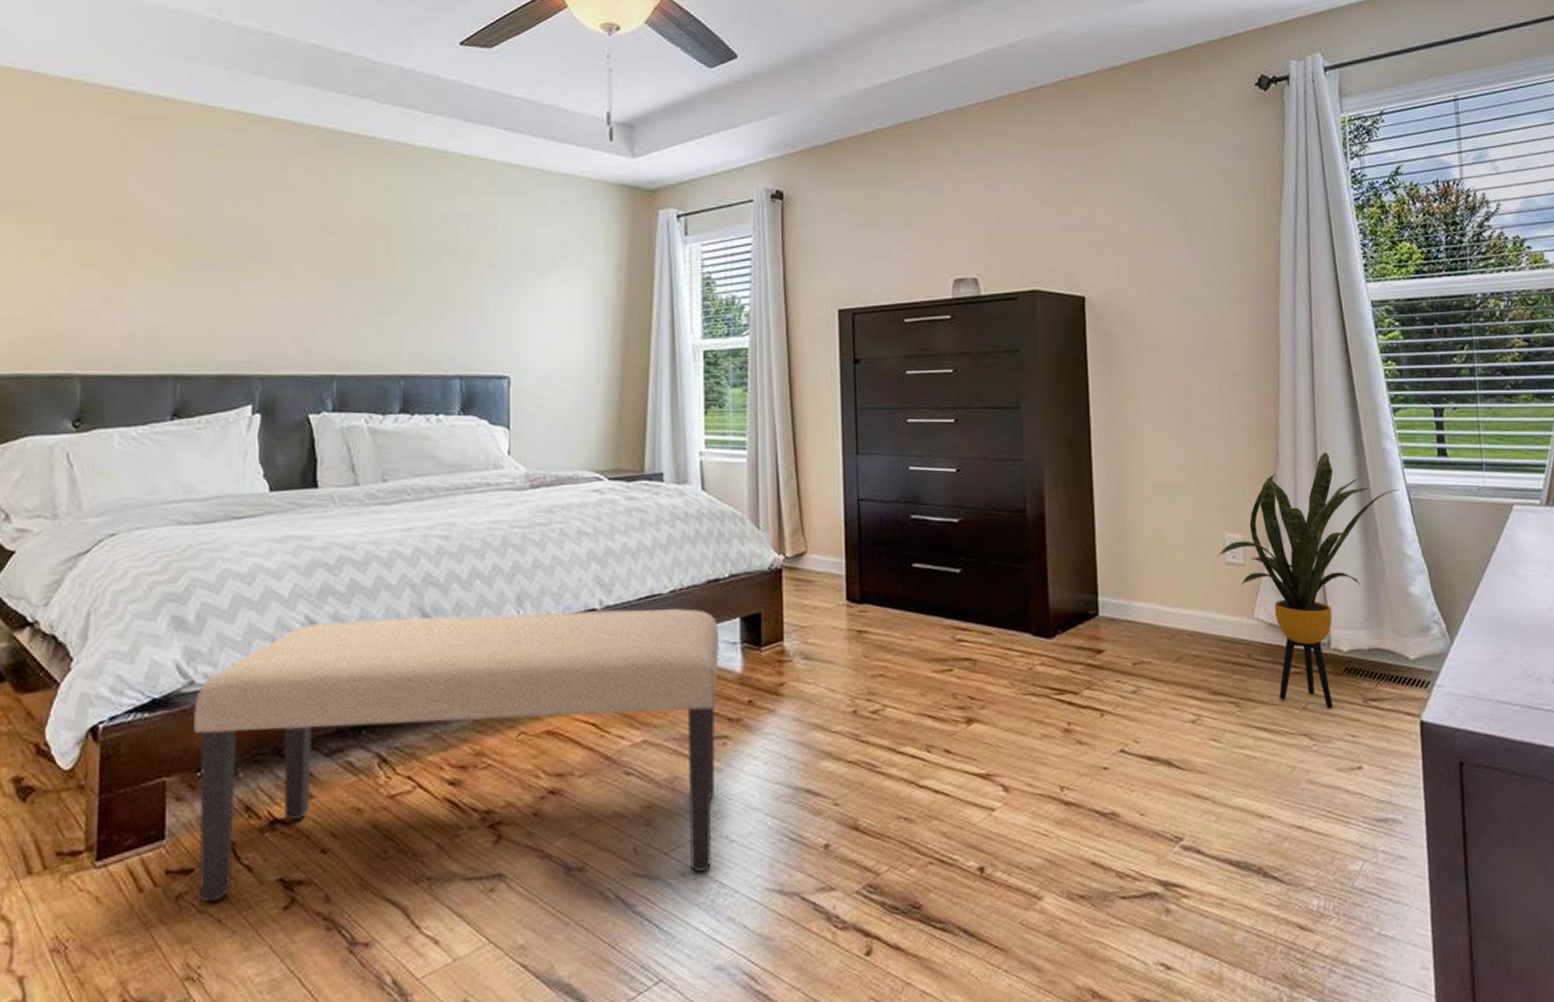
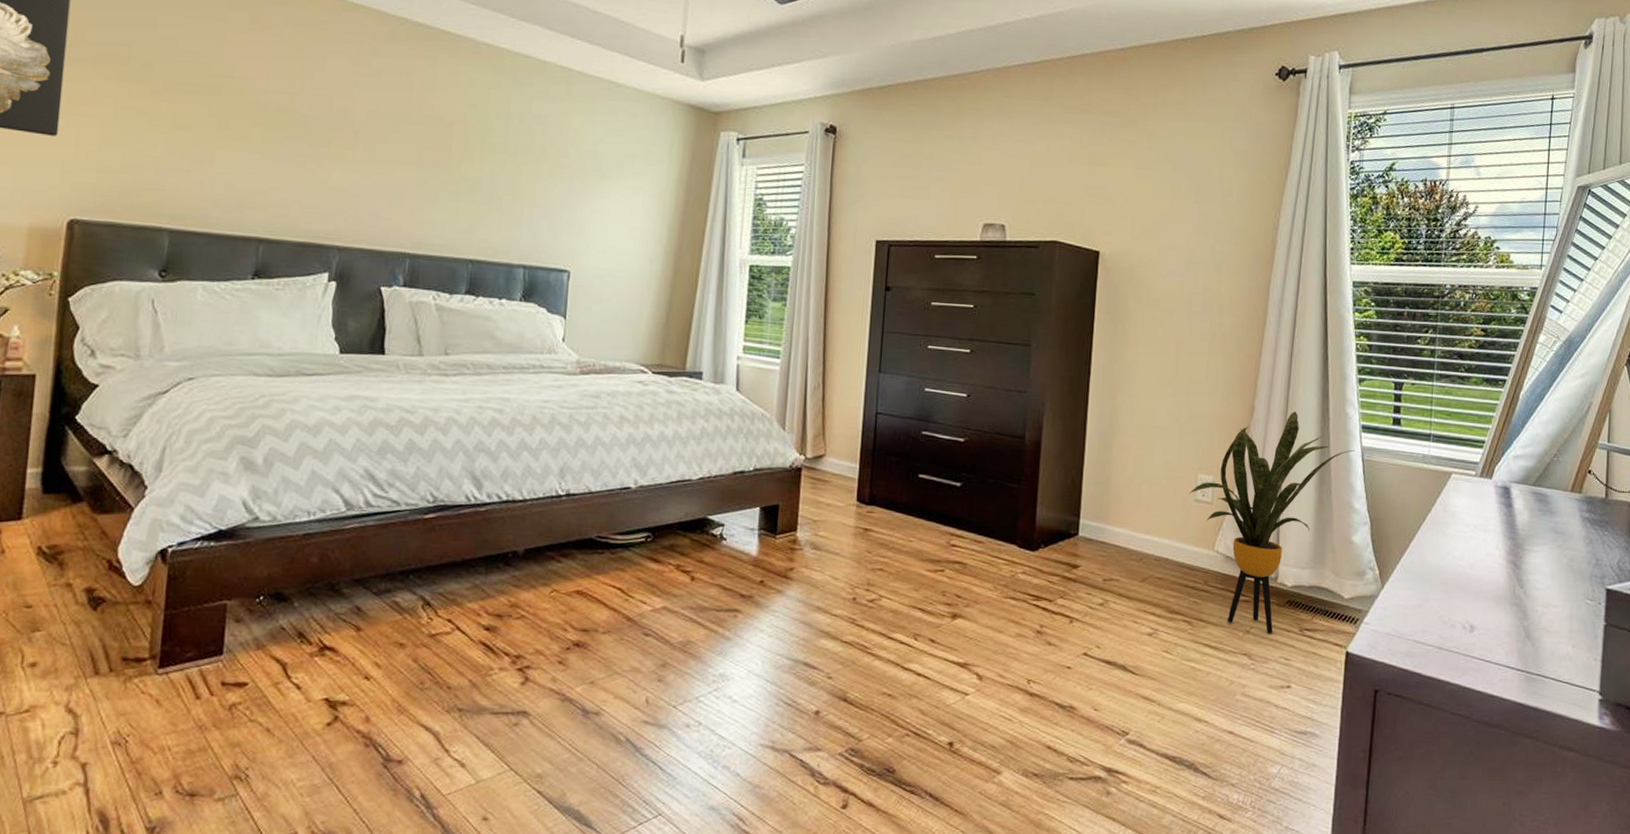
bench: present [194,609,719,902] -> none [251,476,740,726]

